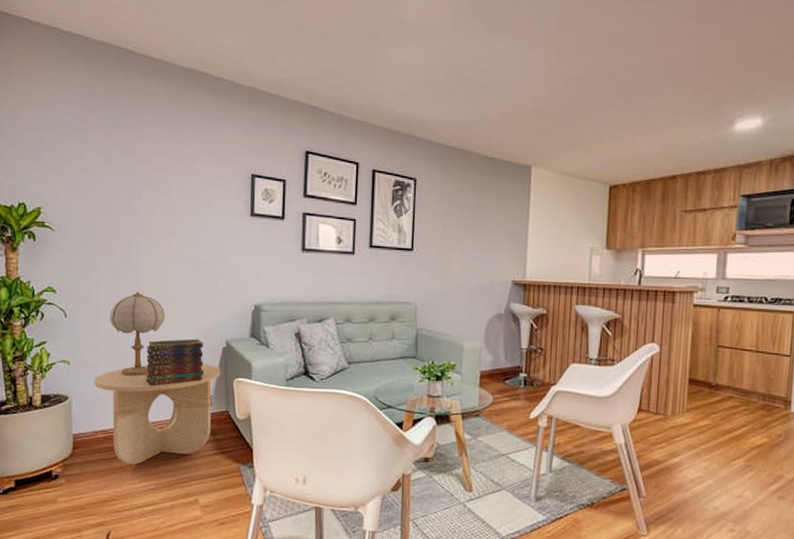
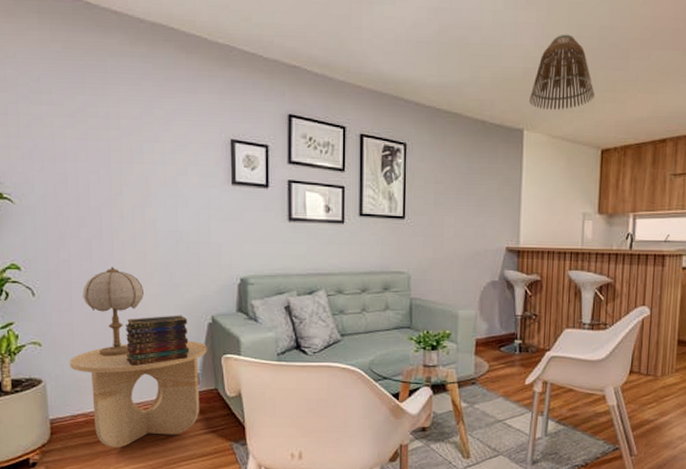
lamp shade: none [538,74,603,147] -> present [529,34,595,110]

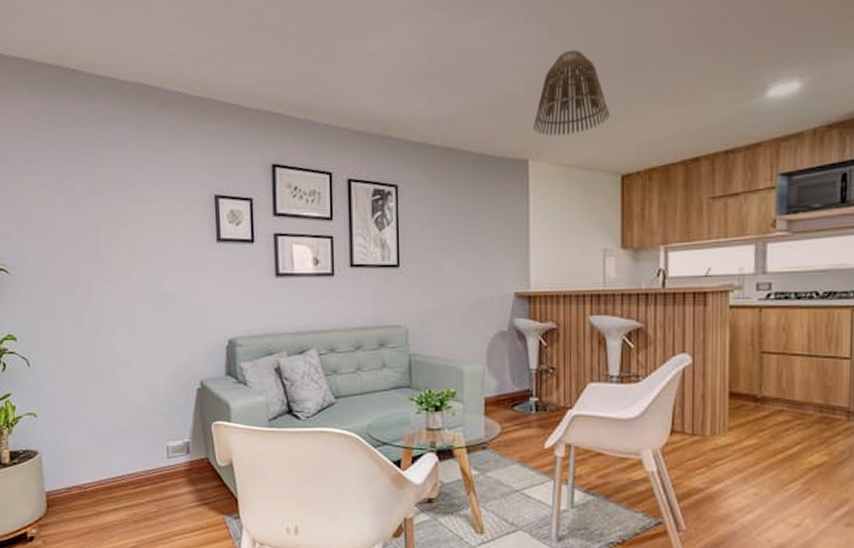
side table: present [69,341,207,447] -> none [63,408,197,521]
table lamp: present [83,266,144,356] -> none [74,333,133,426]
book stack: present [125,315,190,367] -> none [116,381,180,436]

